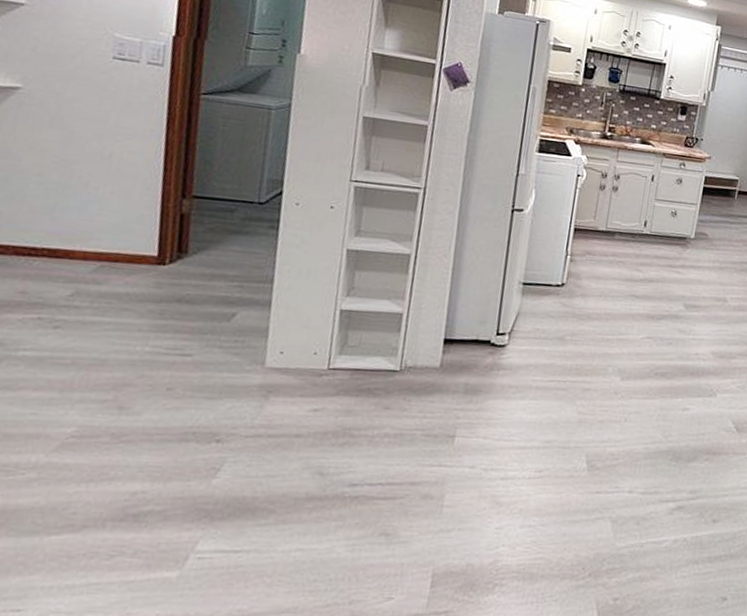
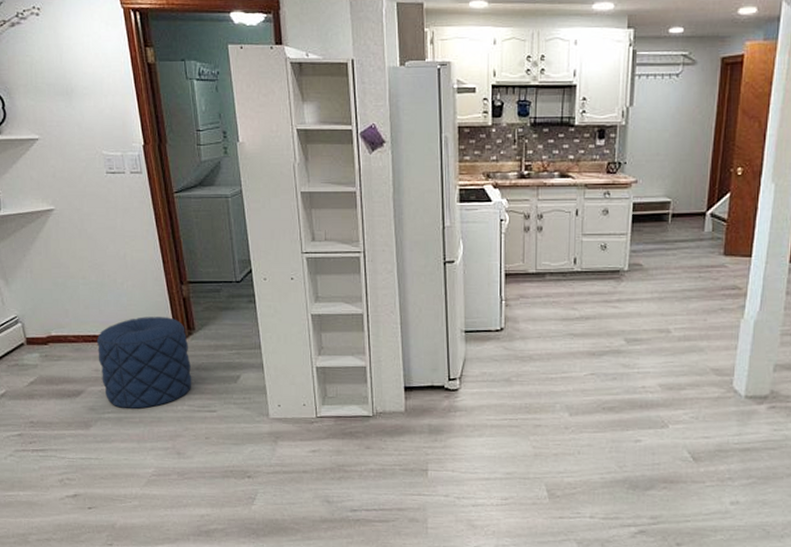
pouf: none [27,231,174,347] -> present [96,317,192,409]

